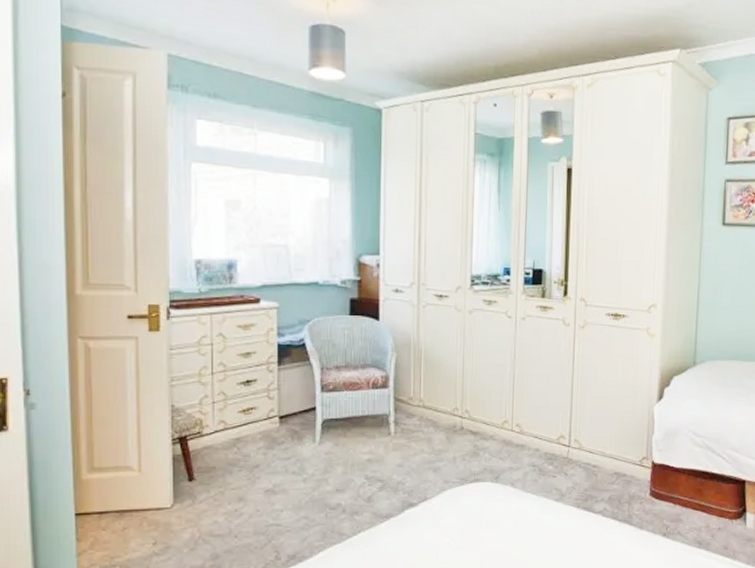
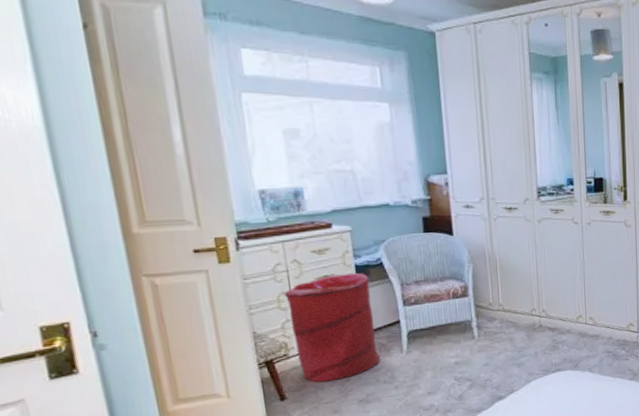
laundry hamper: none [206,351,293,466] -> present [284,272,381,383]

